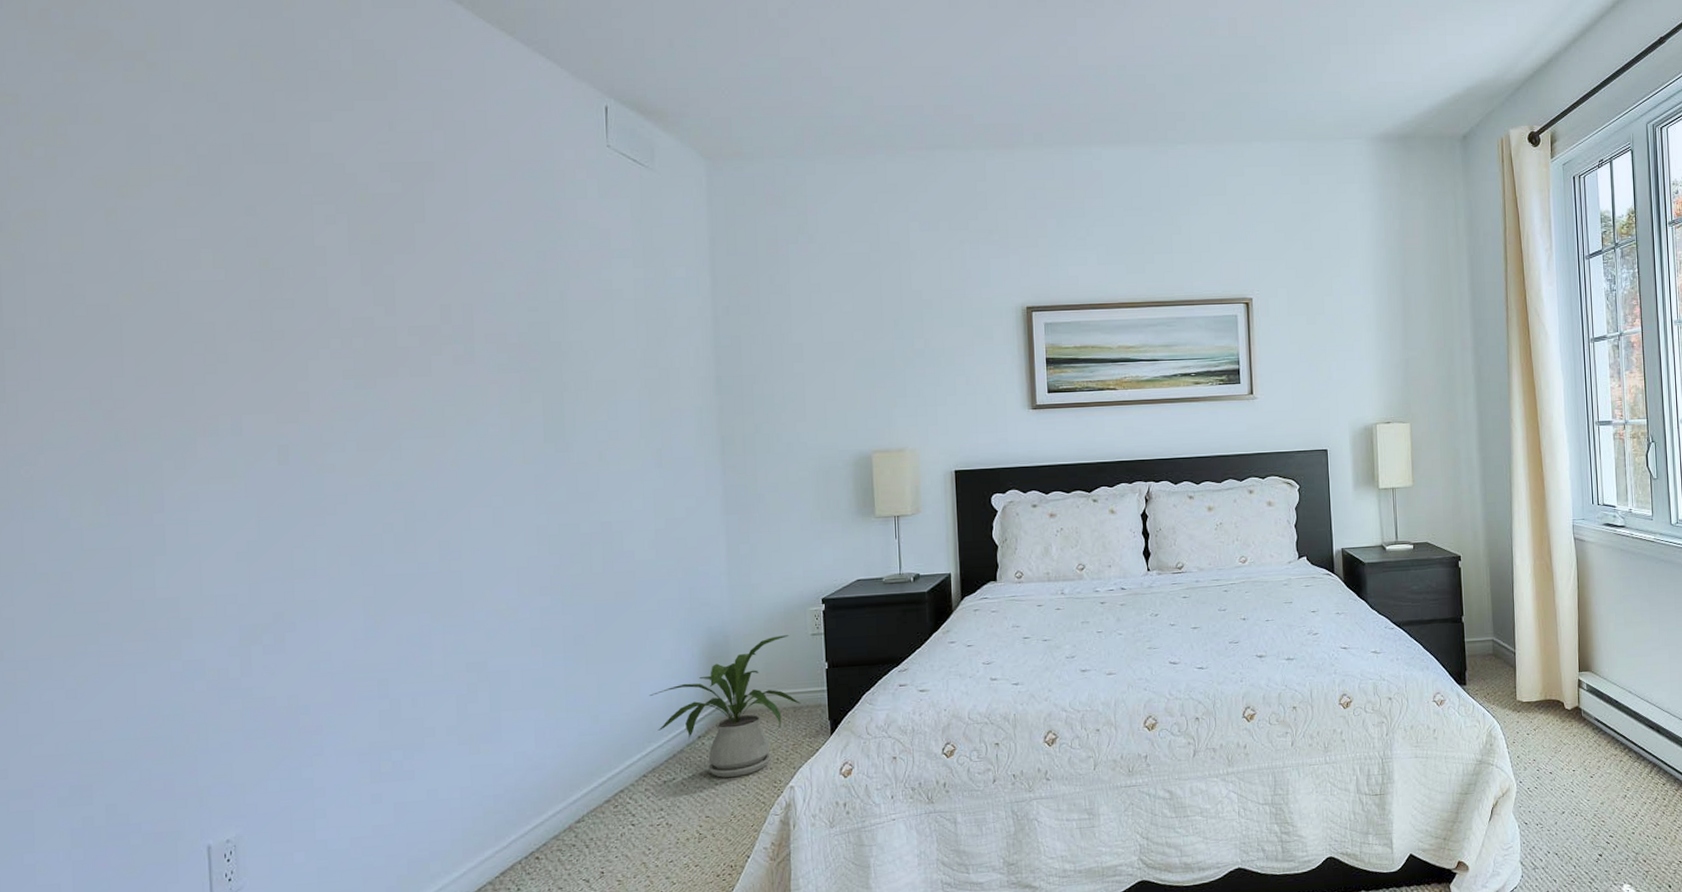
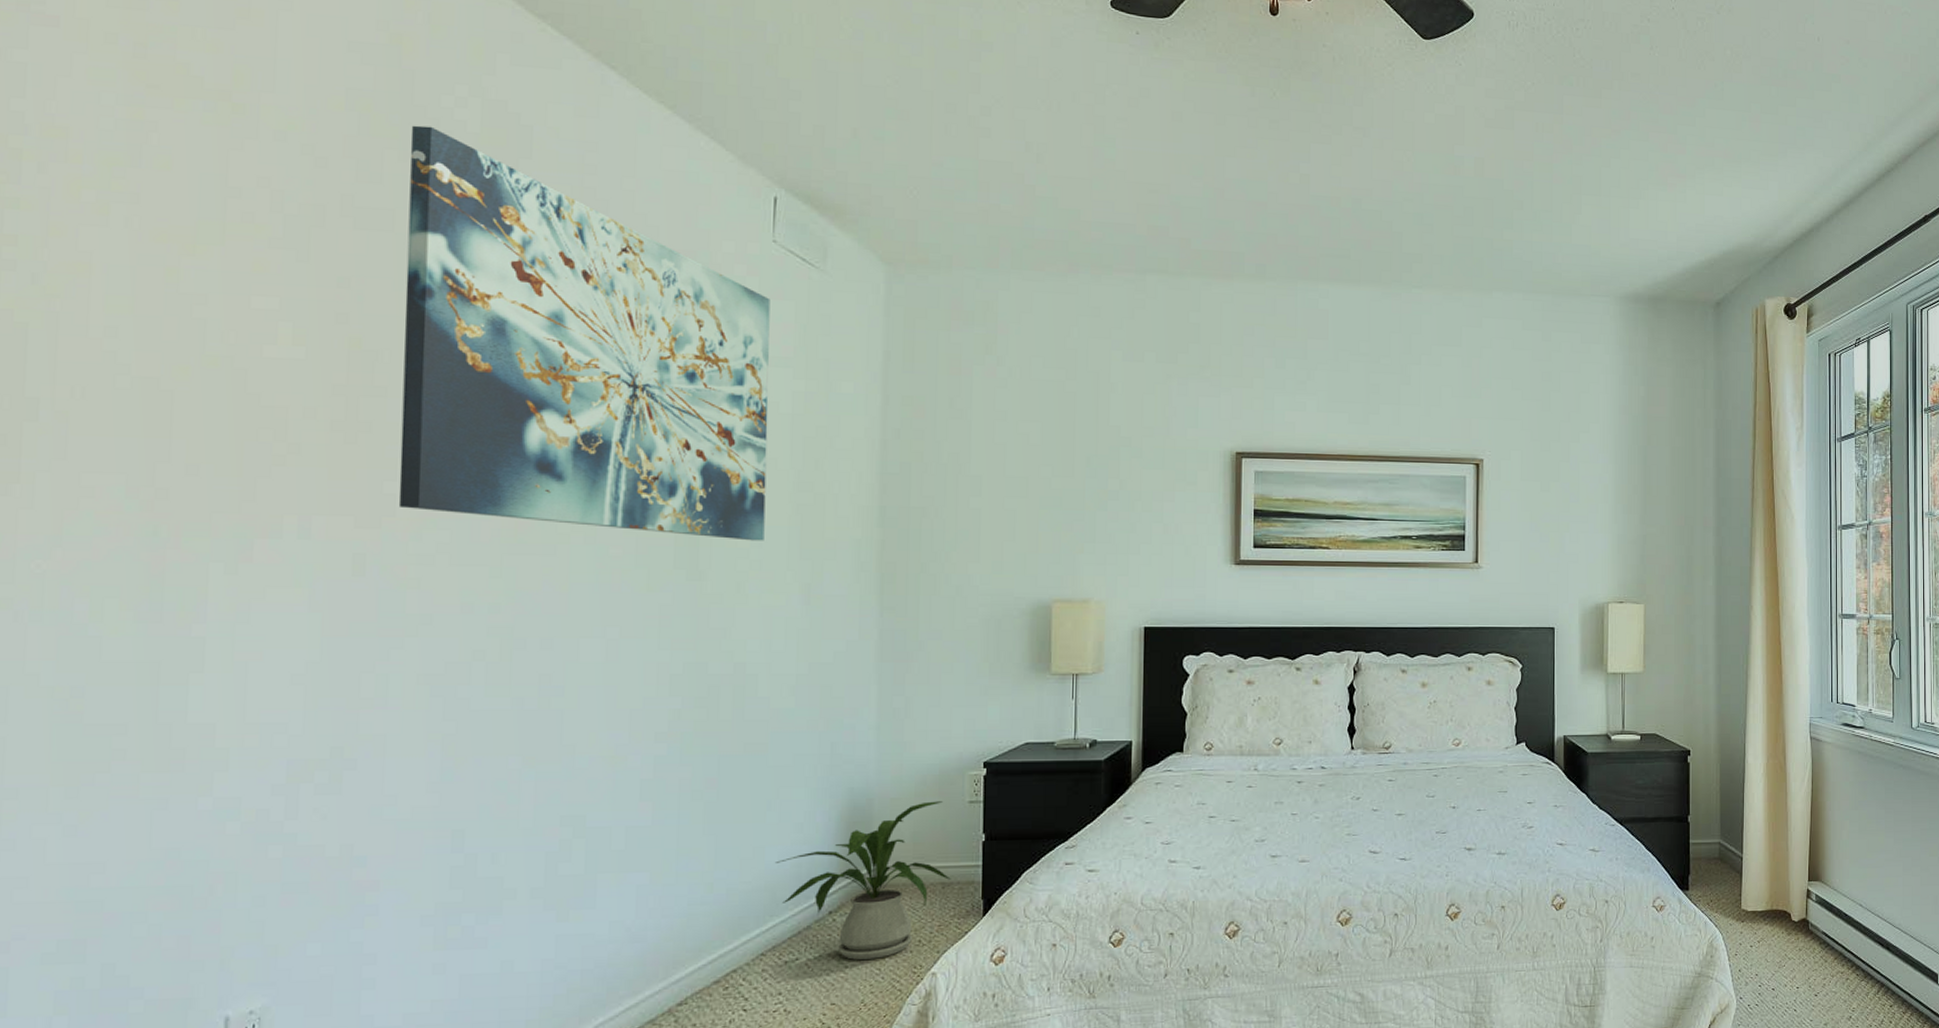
wall art: none [295,68,619,414] -> present [398,125,770,541]

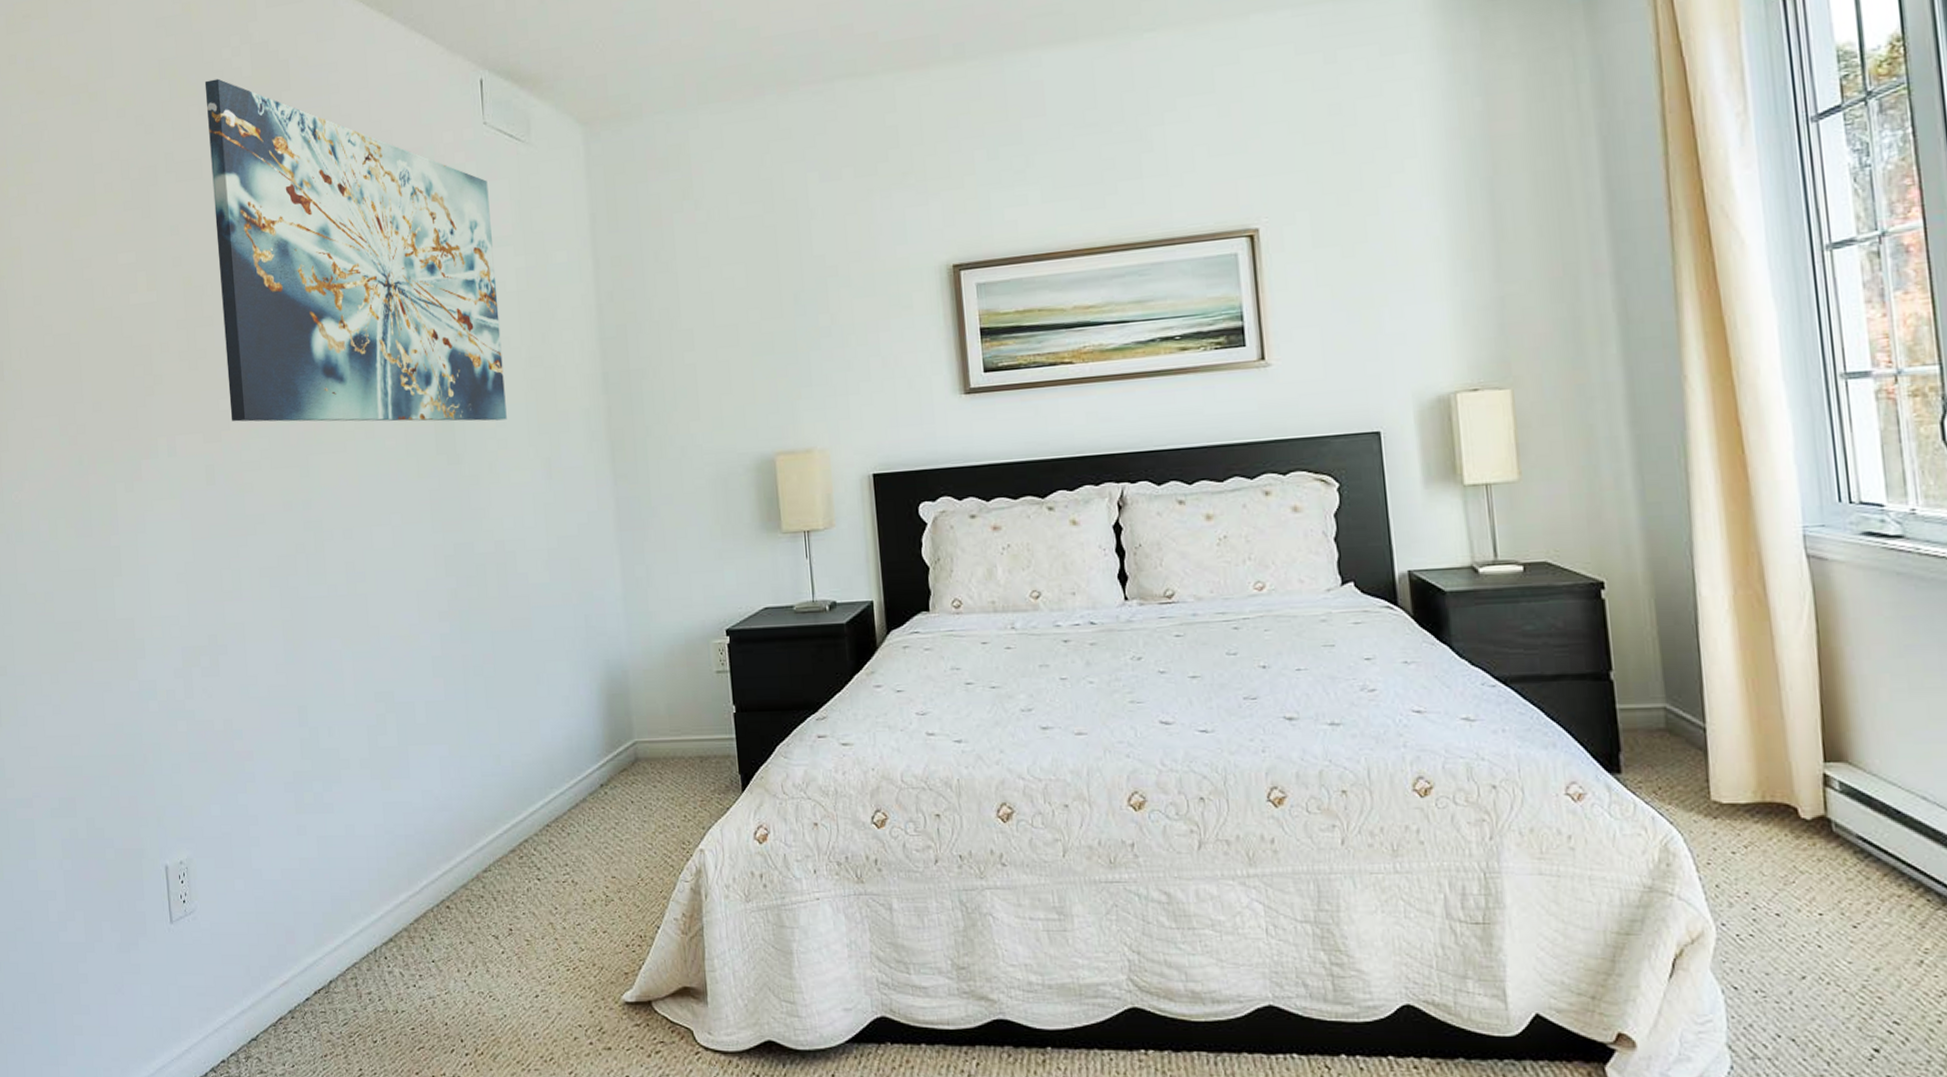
house plant: present [774,801,952,960] -> none [548,672,709,833]

